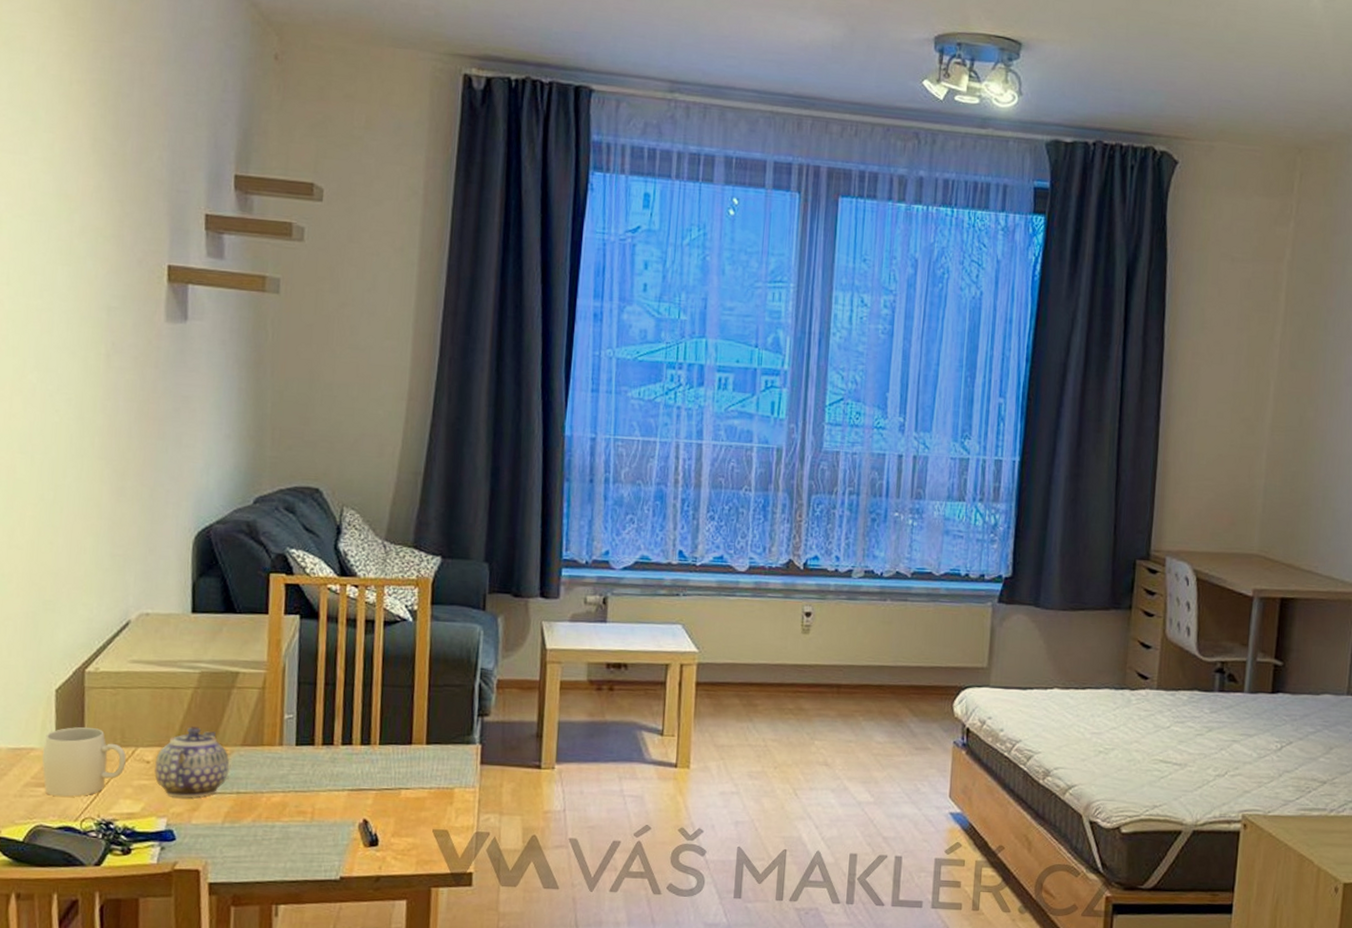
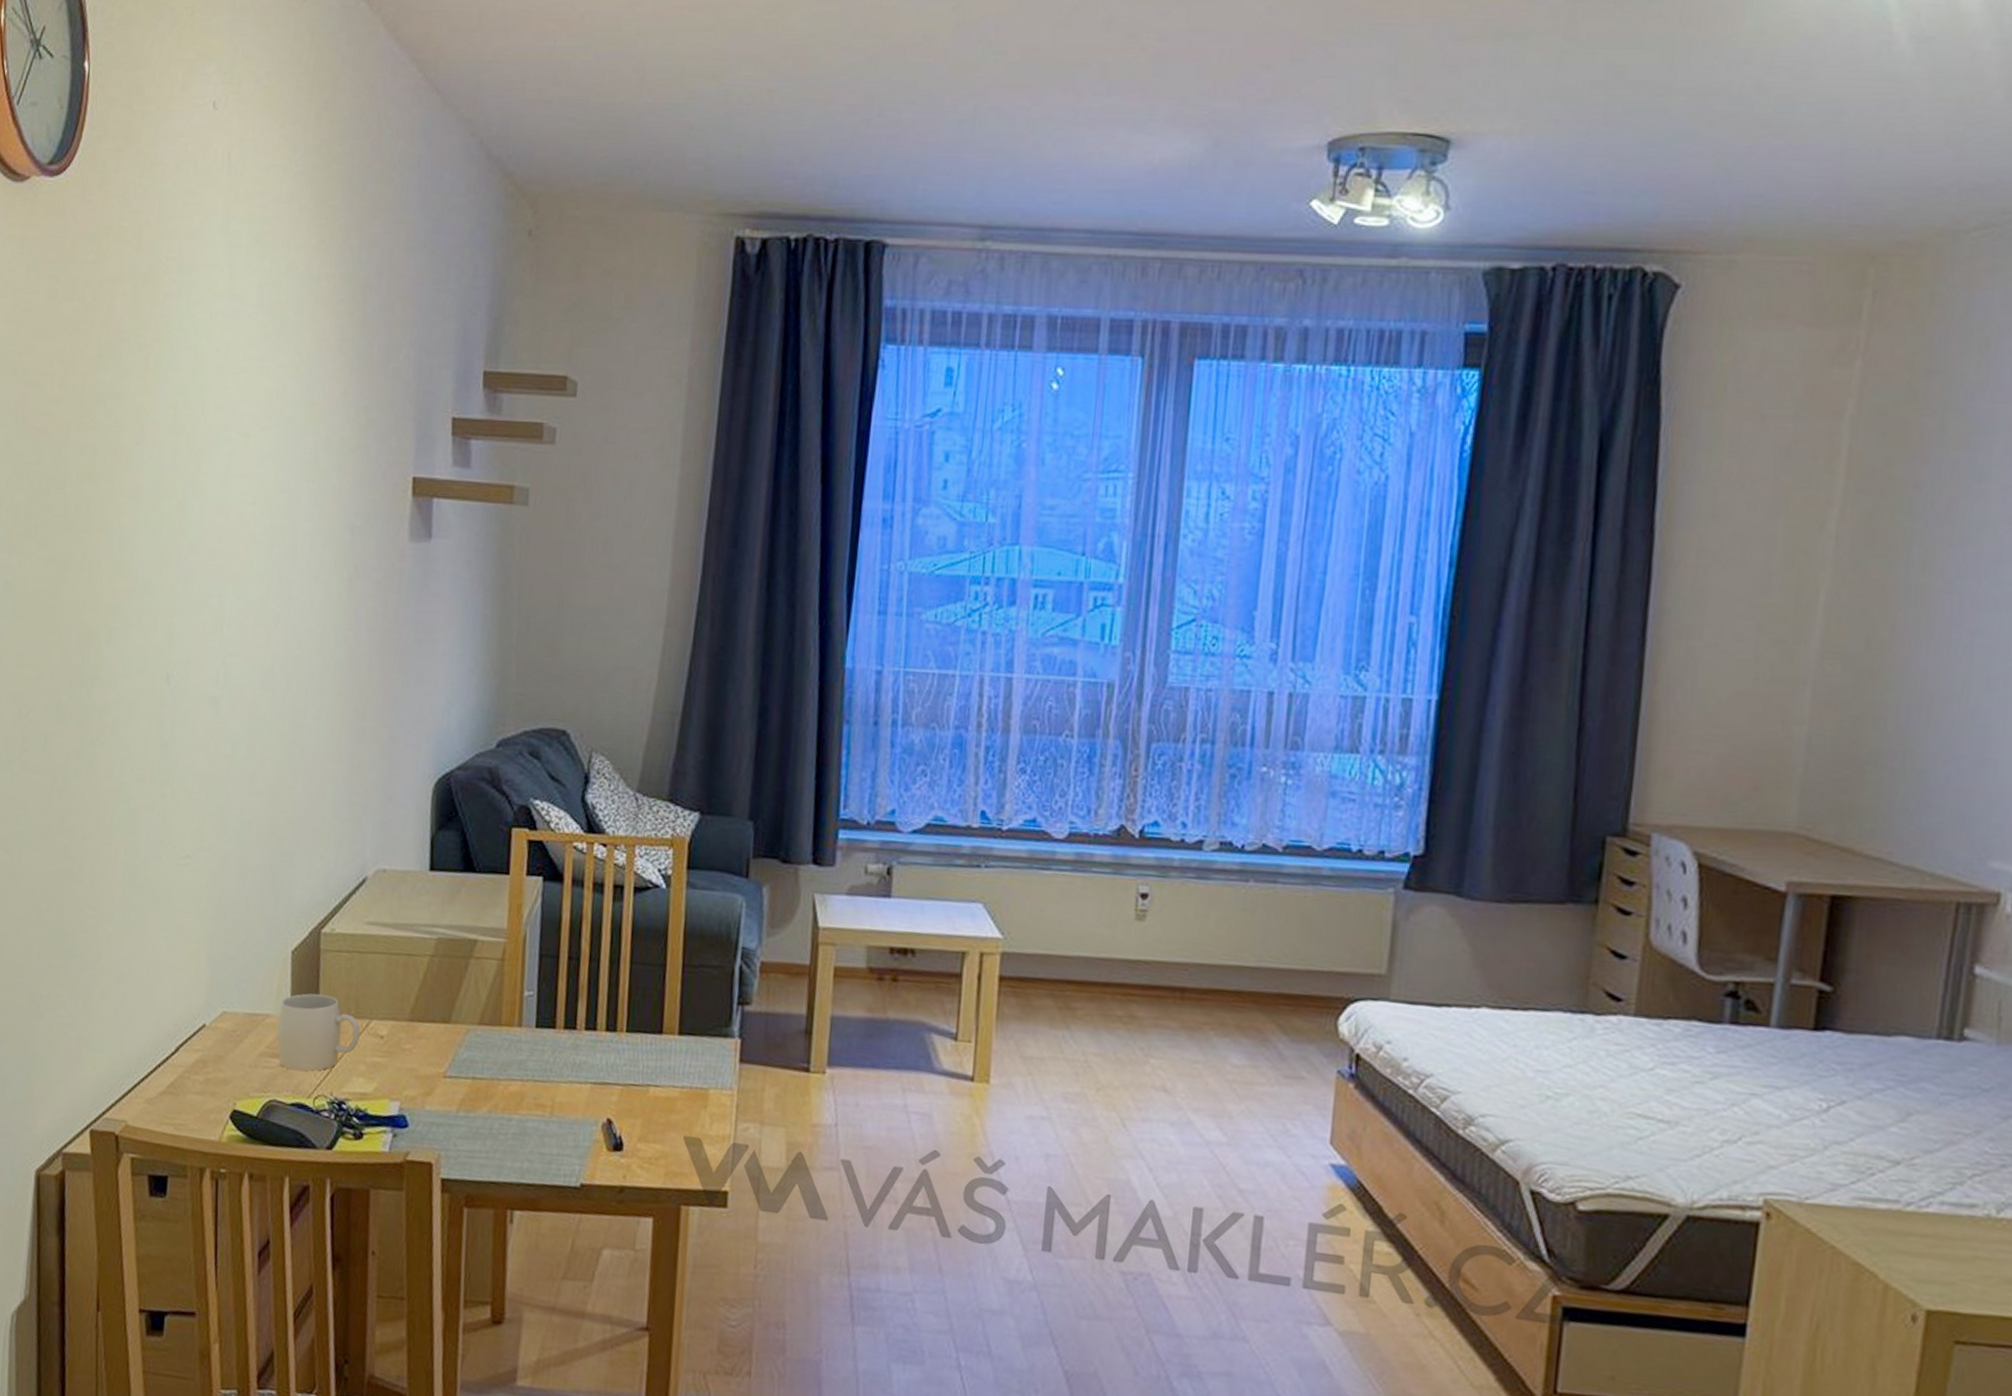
teapot: present [154,726,230,798] -> none [388,999,466,1080]

